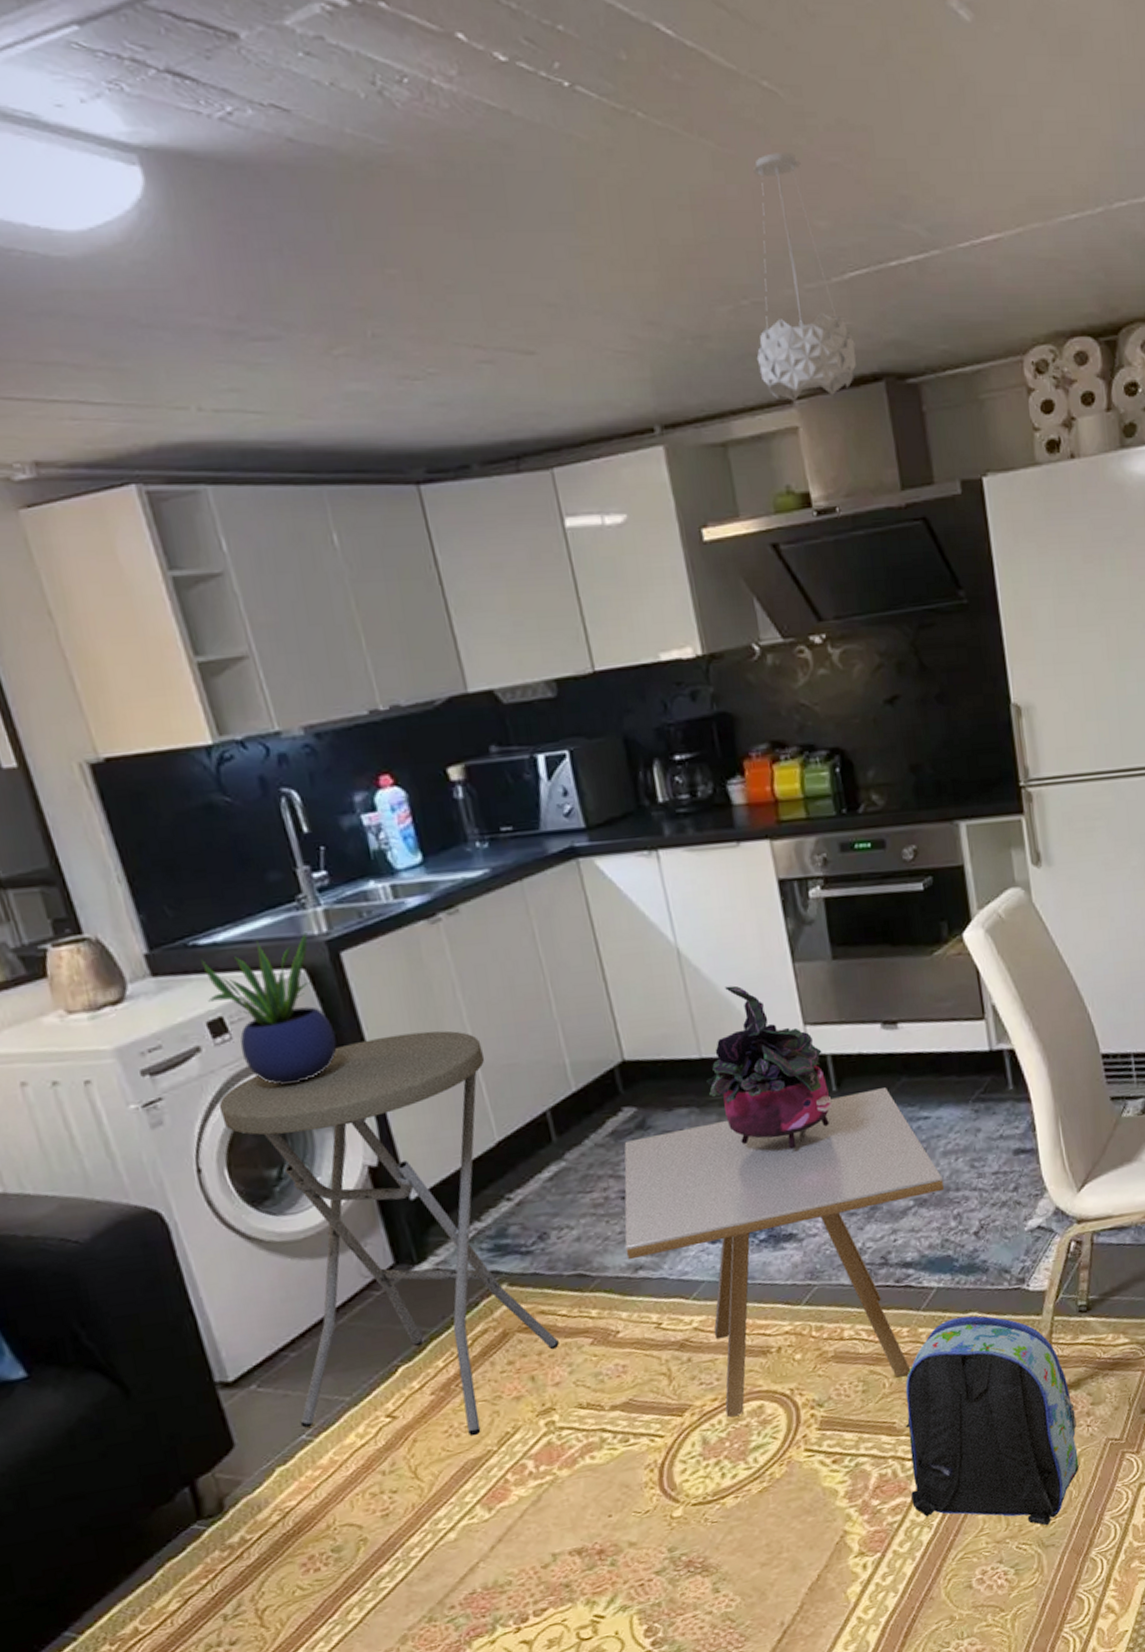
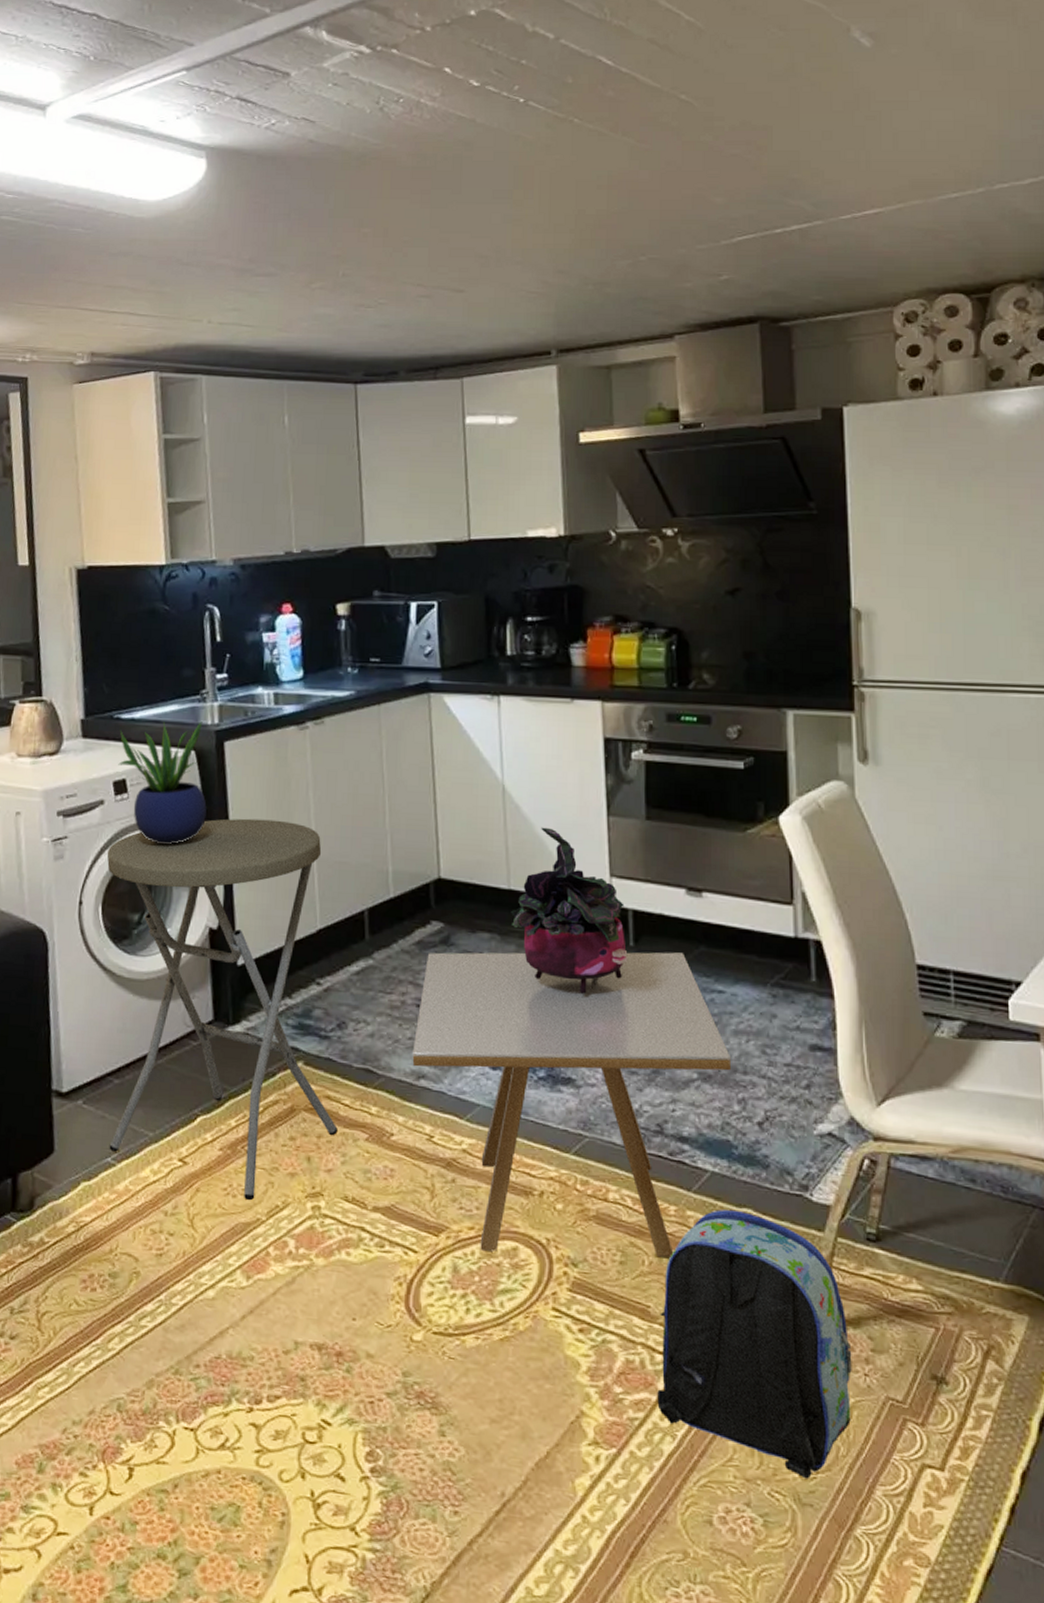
pendant light: present [753,151,857,401] -> none [646,146,736,336]

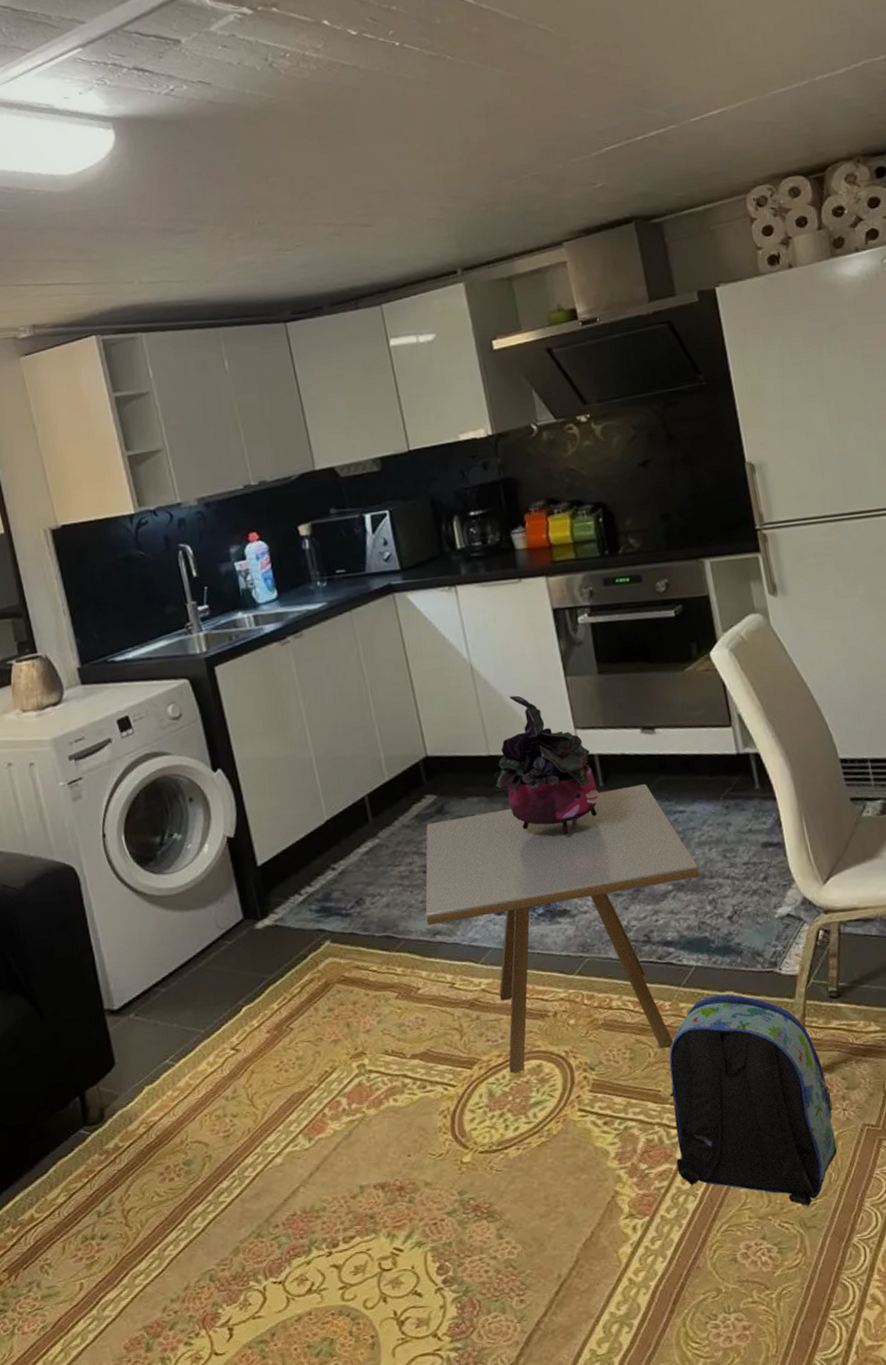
side table: present [107,818,338,1201] -> none [121,729,370,1072]
potted plant: present [118,721,207,844] -> none [116,652,209,769]

